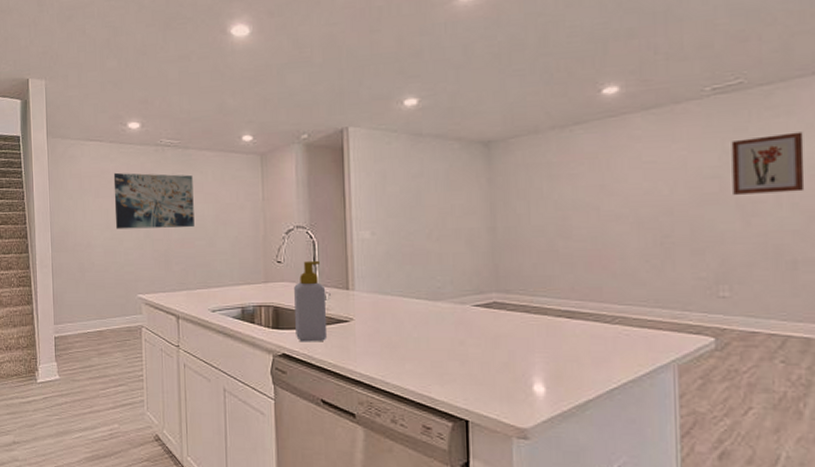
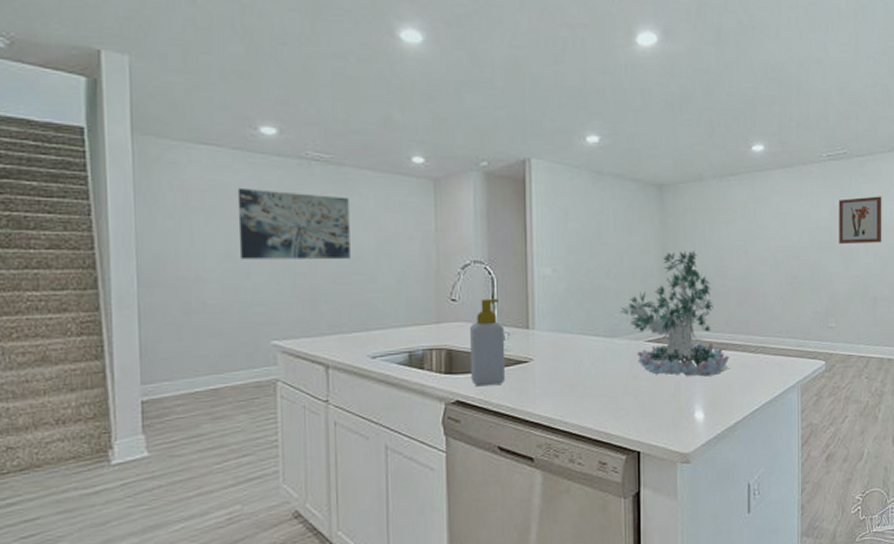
plant: none [443,210,578,347] -> present [620,251,730,377]

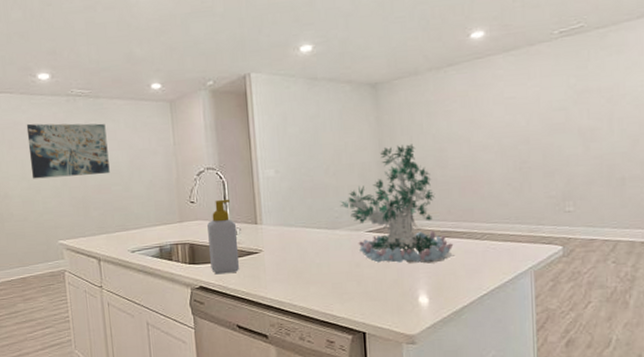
wall art: present [839,196,882,244] -> none [575,68,631,124]

